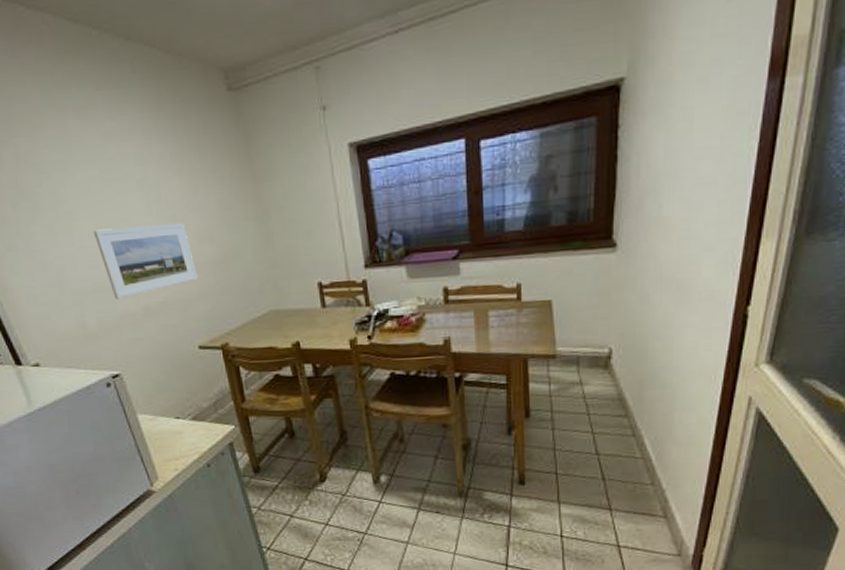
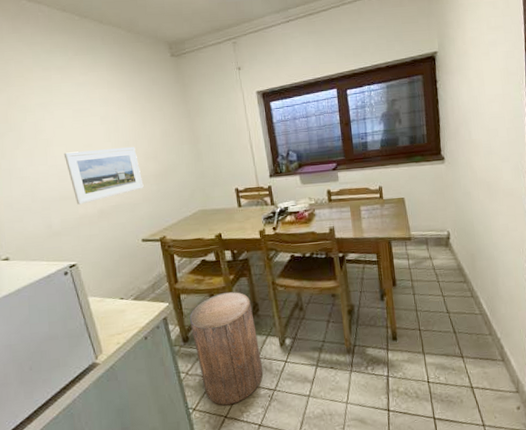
stool: none [260,416,352,547] -> present [189,292,264,406]

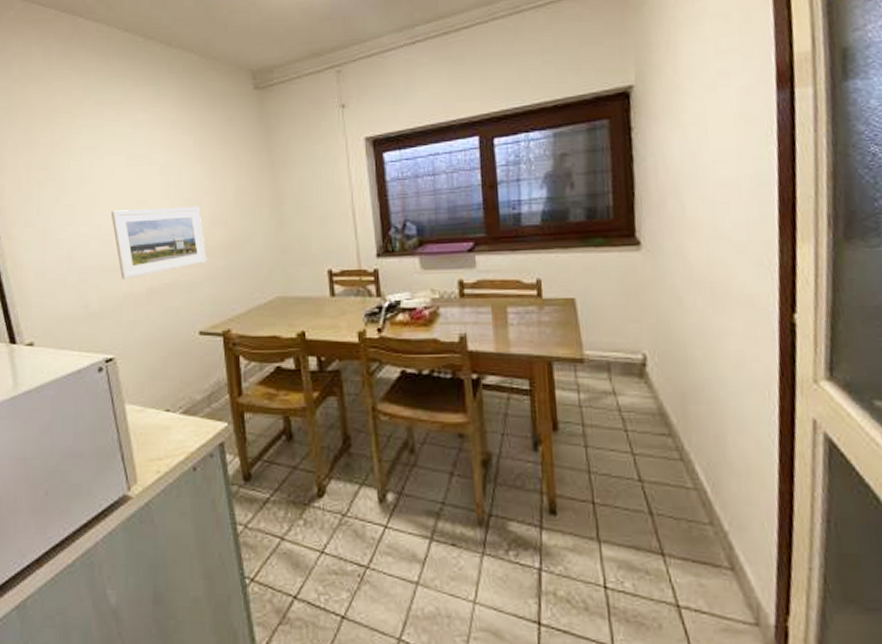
stool: present [189,292,264,406] -> none [254,416,352,581]

